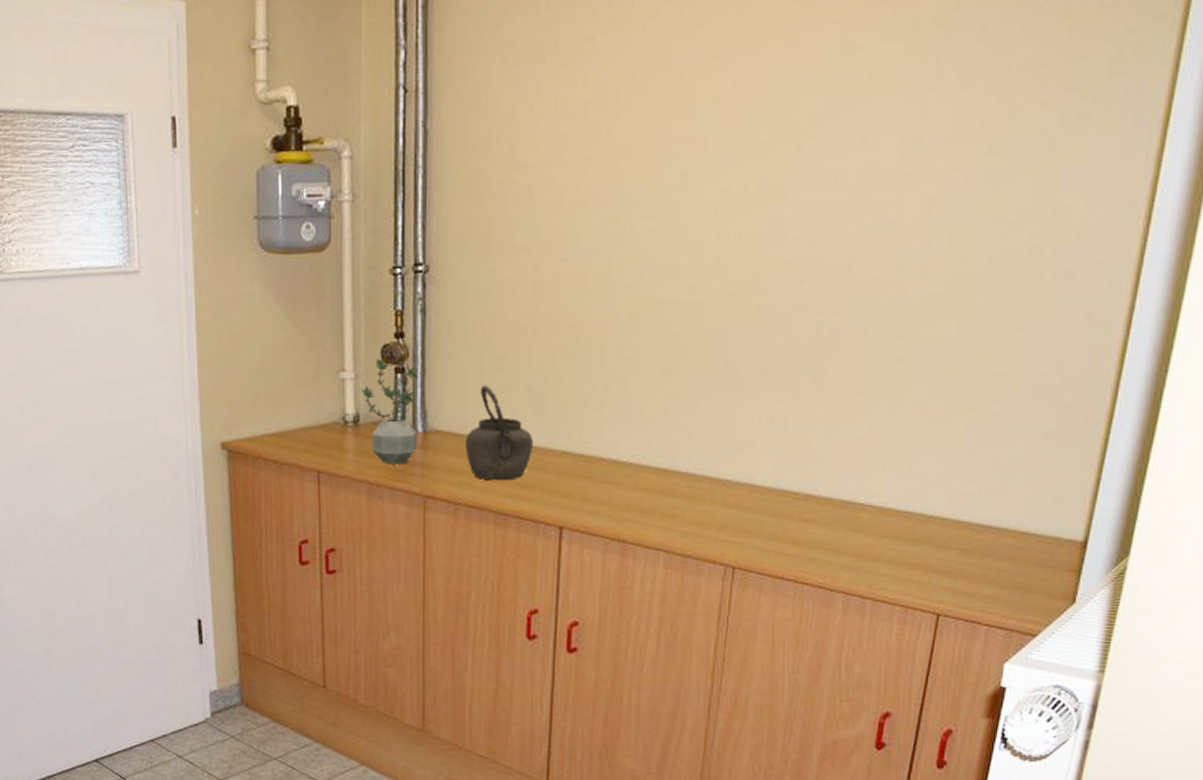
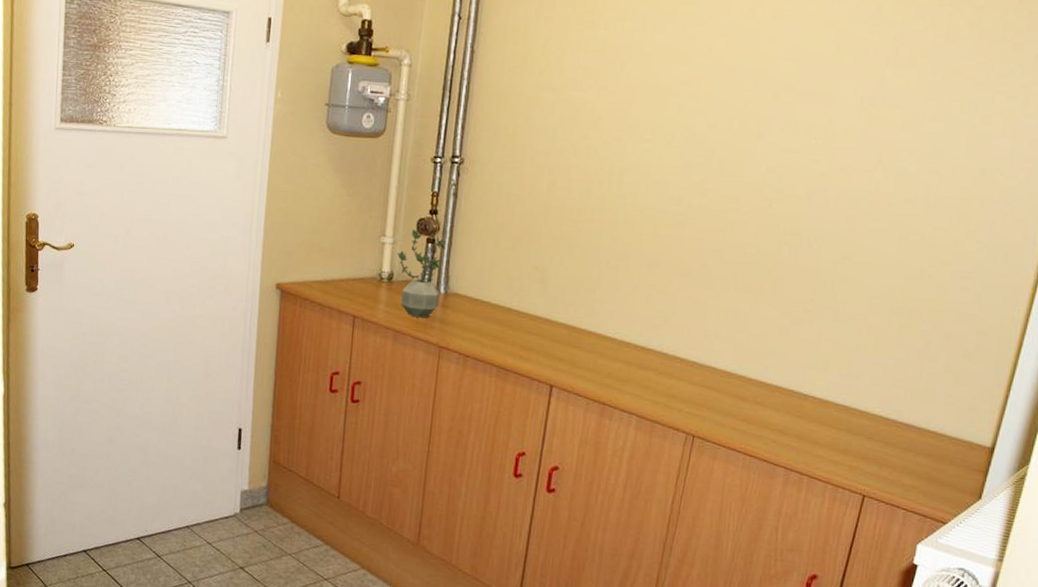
kettle: present [465,385,534,481] -> none [478,260,536,342]

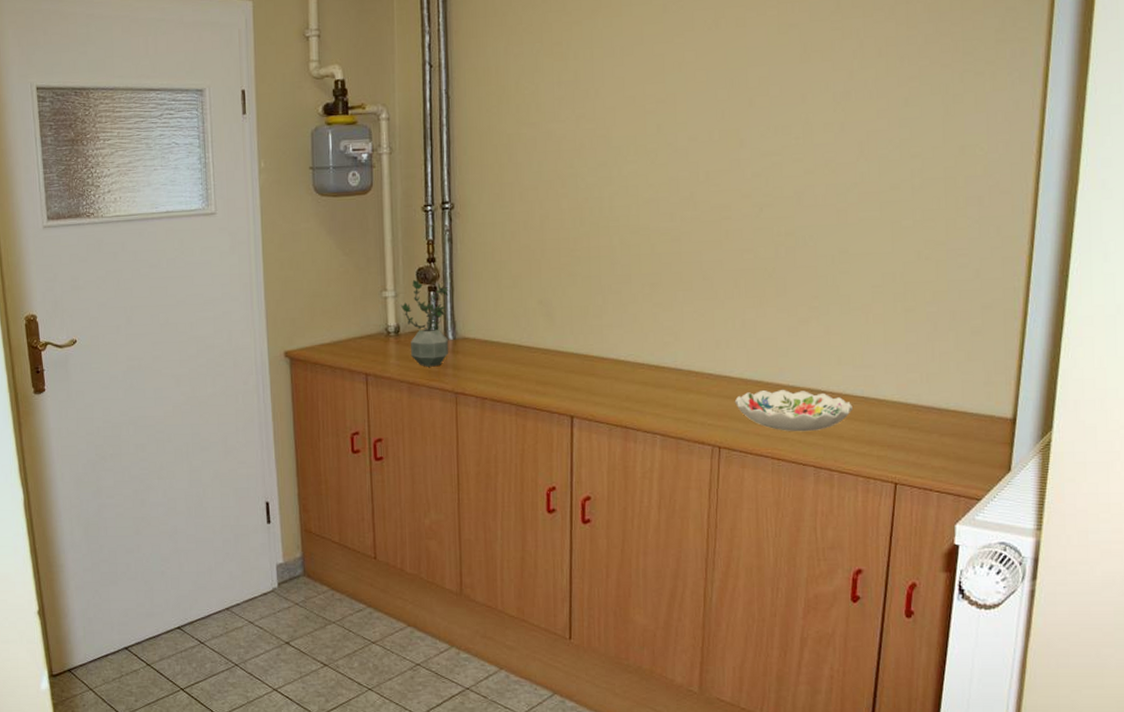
decorative bowl: none [715,385,832,433] -> present [734,389,853,432]

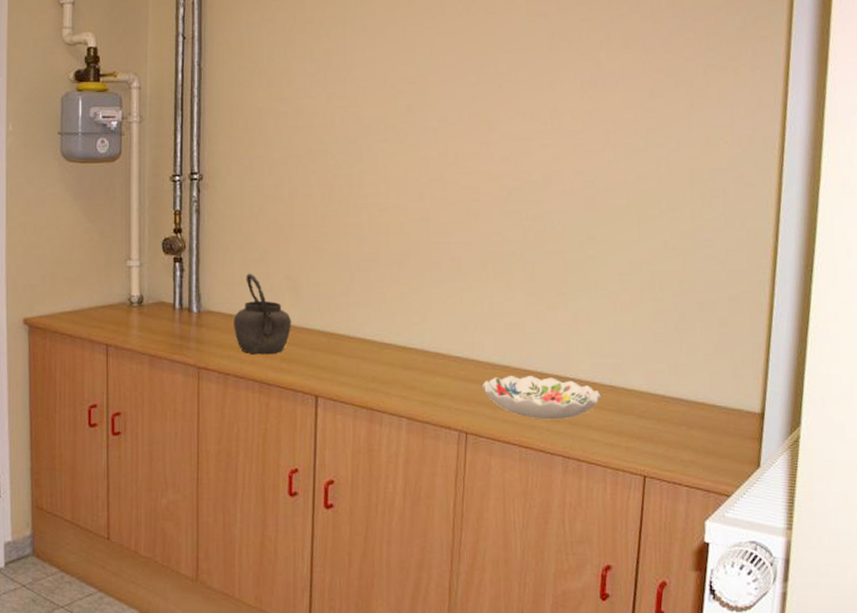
potted plant: present [400,279,449,367] -> none [144,249,194,340]
kettle: none [489,299,546,379] -> present [234,273,292,355]

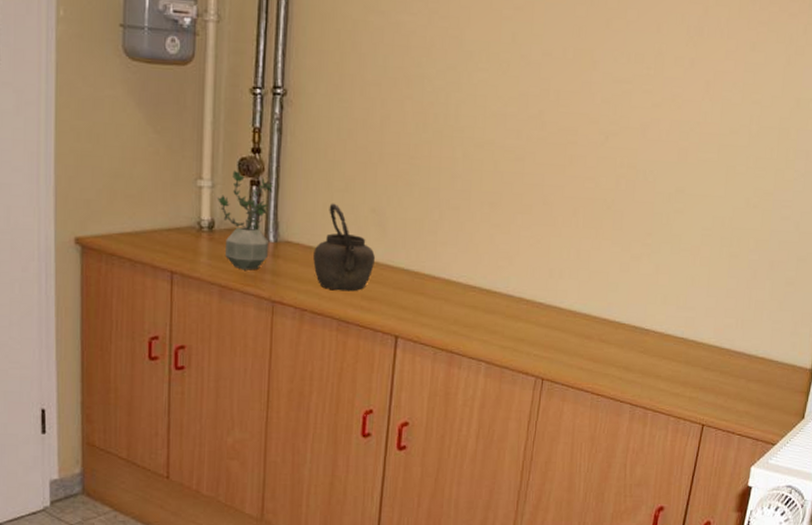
potted plant: none [144,249,194,340] -> present [216,170,273,270]
decorative bowl: present [481,375,601,420] -> none [561,323,672,369]

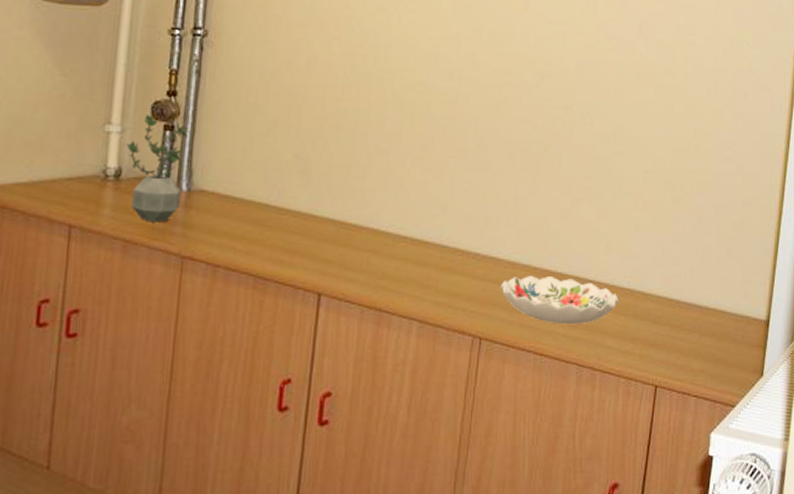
kettle: present [313,203,376,292] -> none [229,148,298,245]
decorative bowl: none [561,323,672,369] -> present [499,275,618,325]

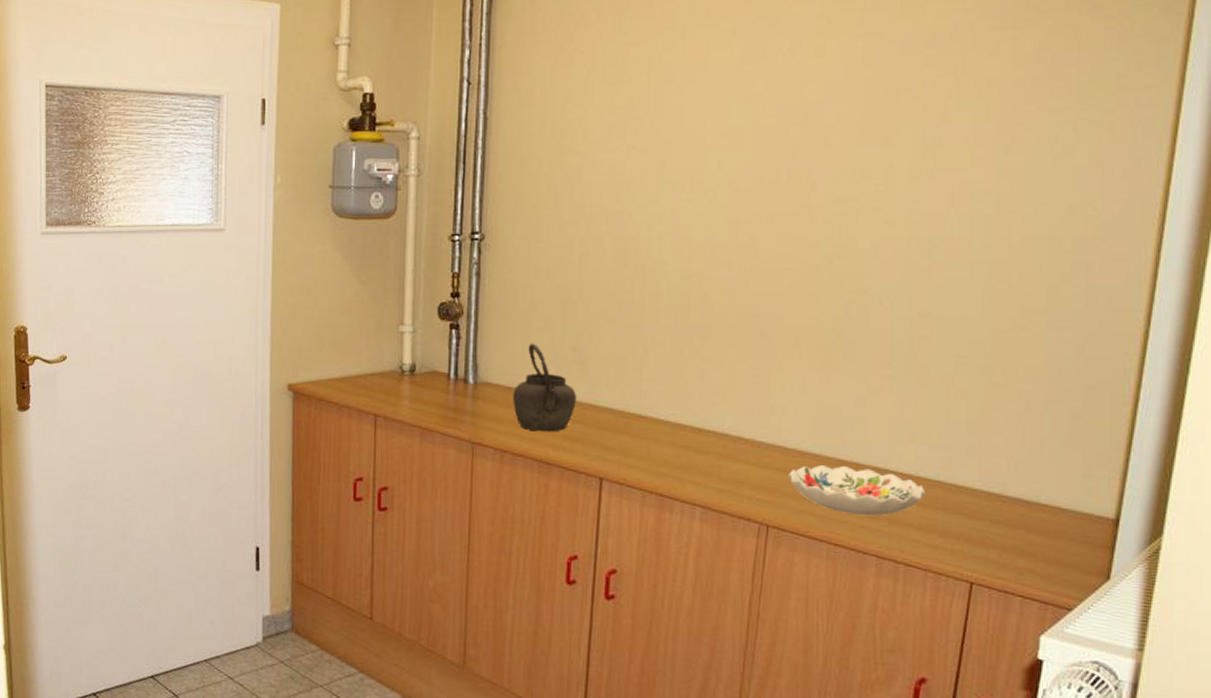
potted plant: present [126,114,189,223] -> none [417,314,472,412]
kettle: none [229,148,298,245] -> present [513,343,577,432]

